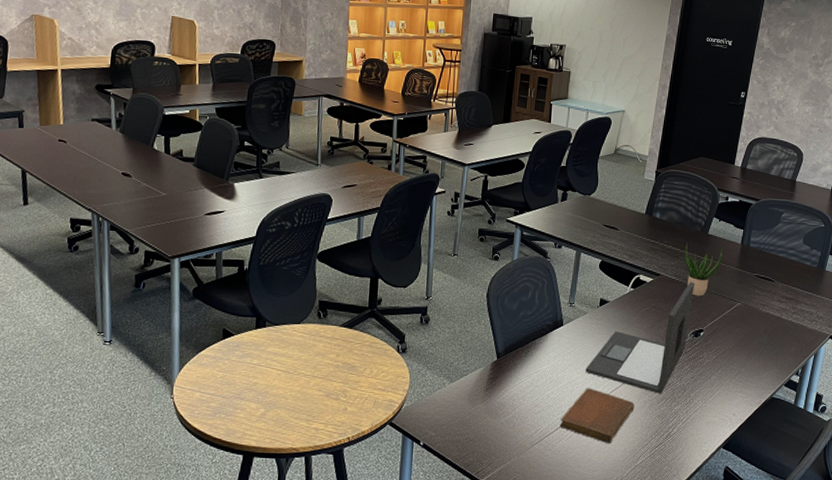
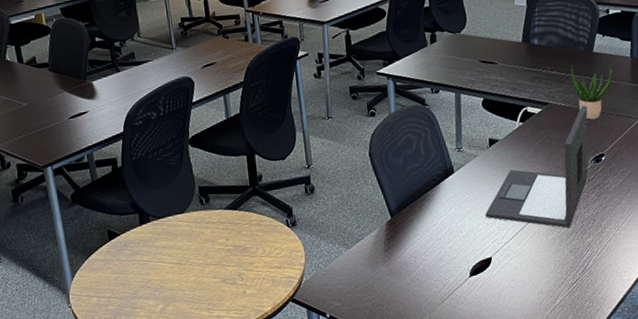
notebook: present [559,388,635,444] -> none [468,233,544,288]

